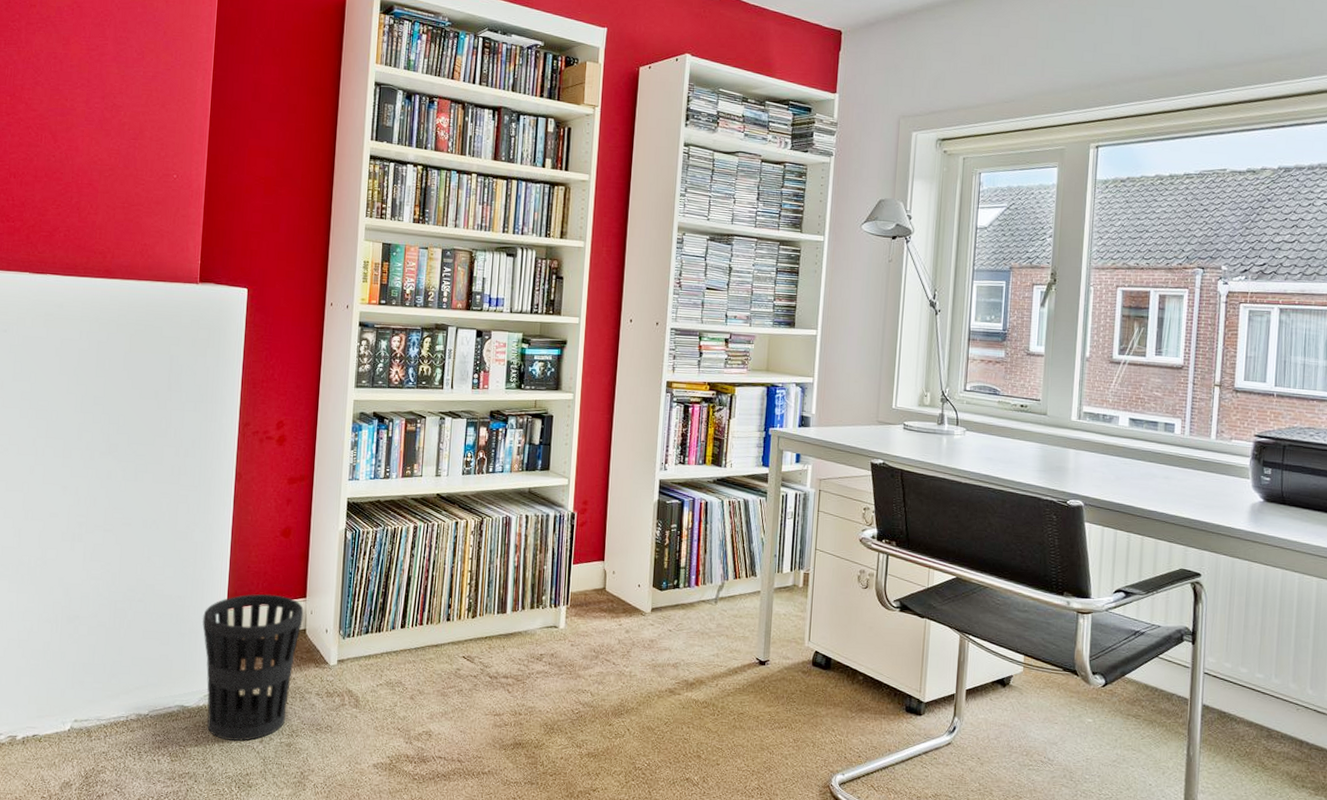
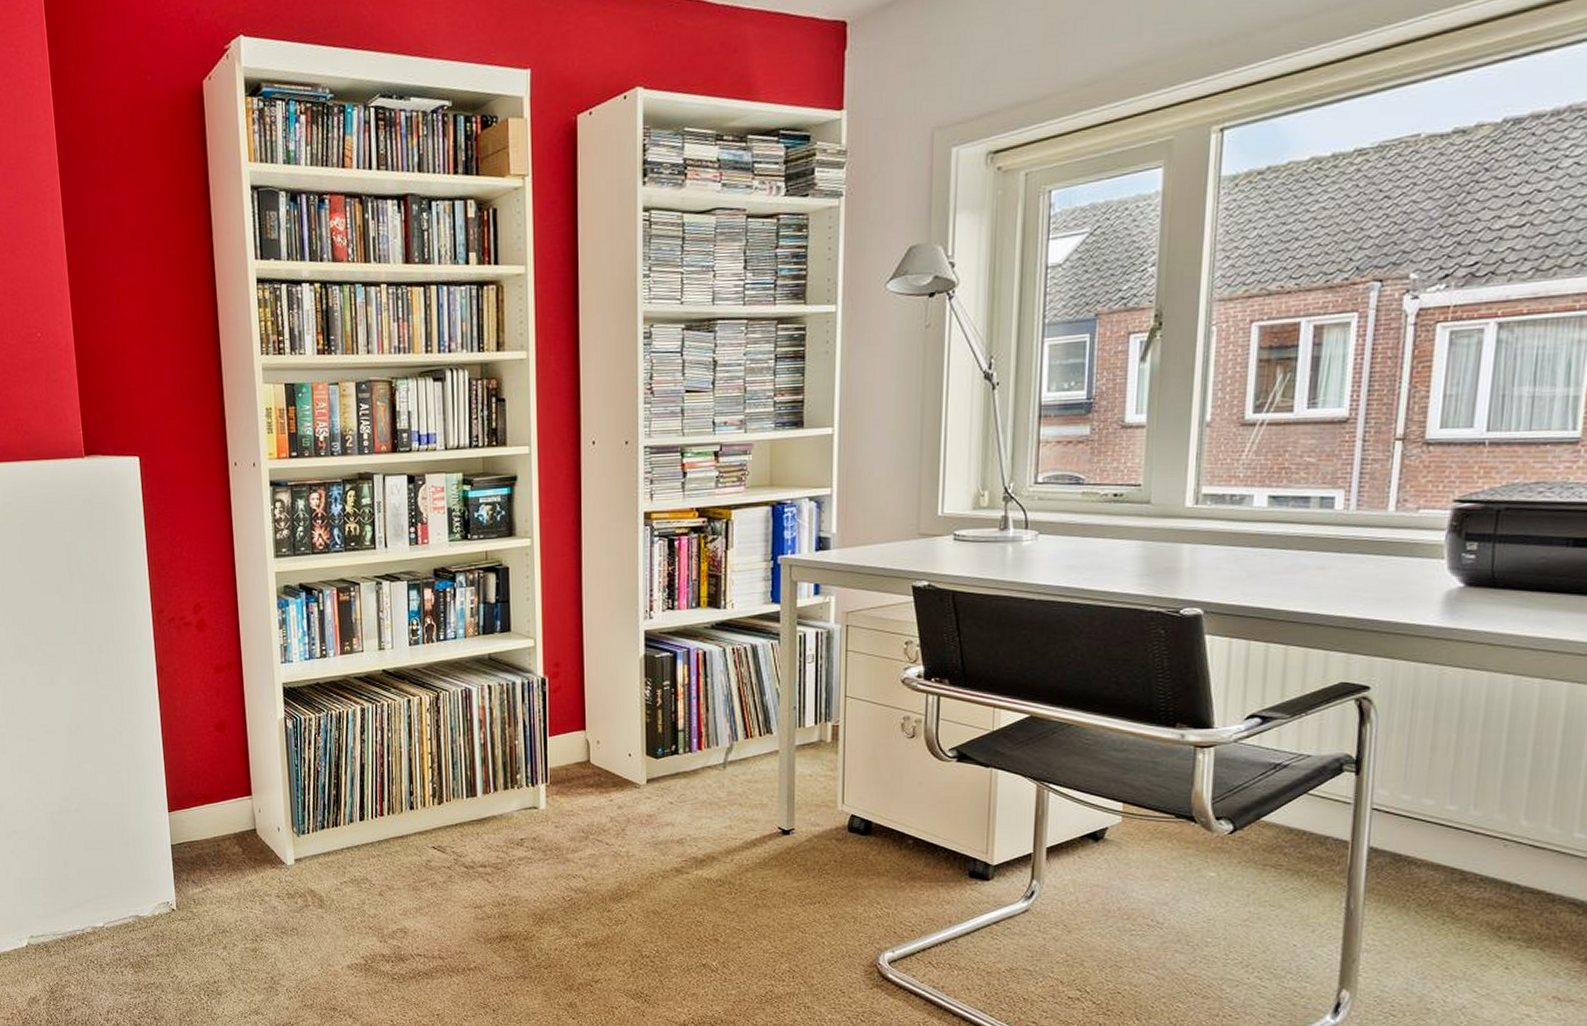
wastebasket: present [202,593,304,741] -> none [144,794,252,948]

